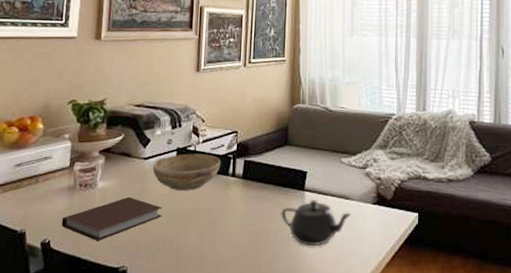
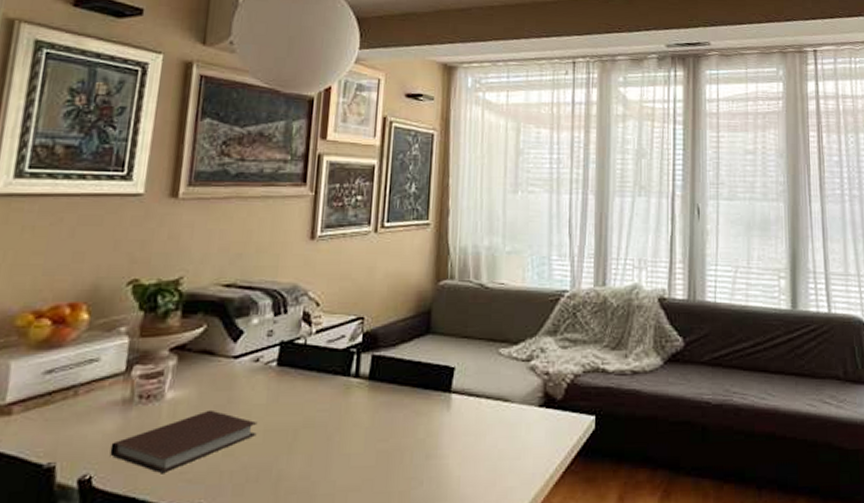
bowl: present [152,154,221,190] -> none [245,349,341,398]
teapot: present [281,199,352,247] -> none [419,403,512,466]

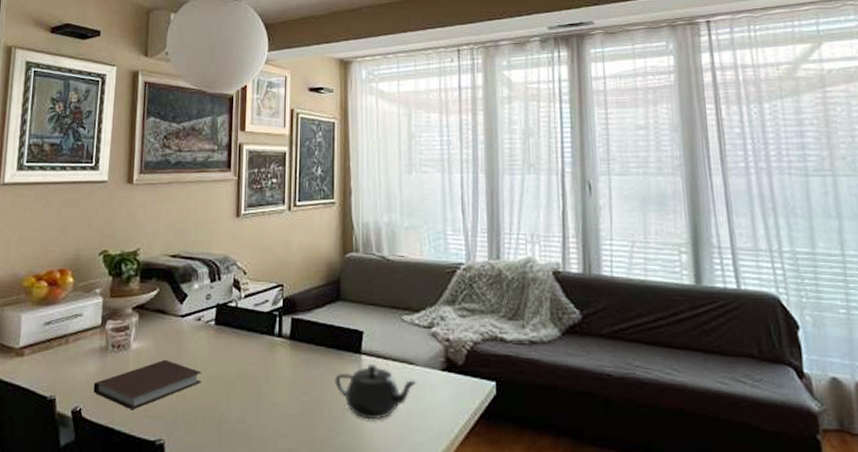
teapot: none [419,403,512,466] -> present [335,363,417,420]

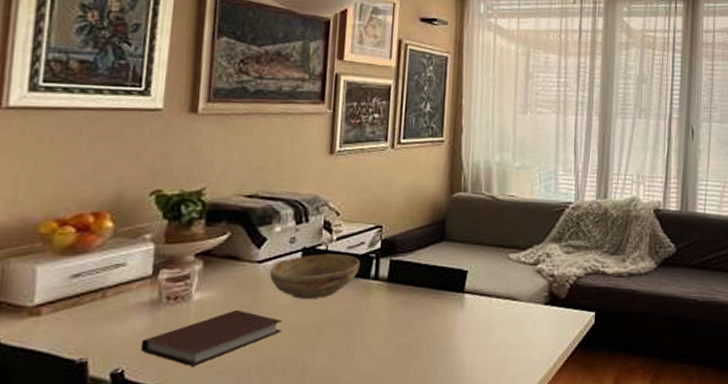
bowl: none [190,311,266,353] -> present [269,254,361,299]
teapot: present [335,363,417,420] -> none [435,302,520,357]

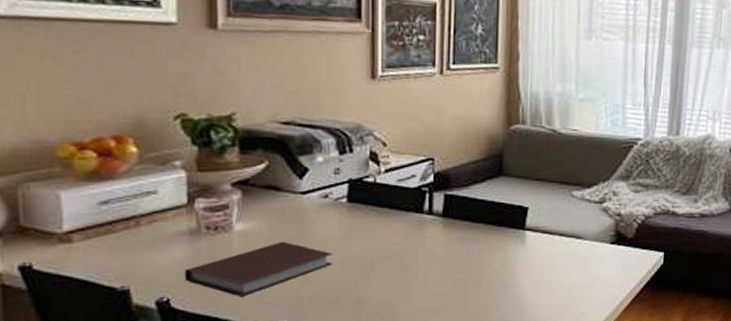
bowl: present [269,254,361,299] -> none [314,186,413,232]

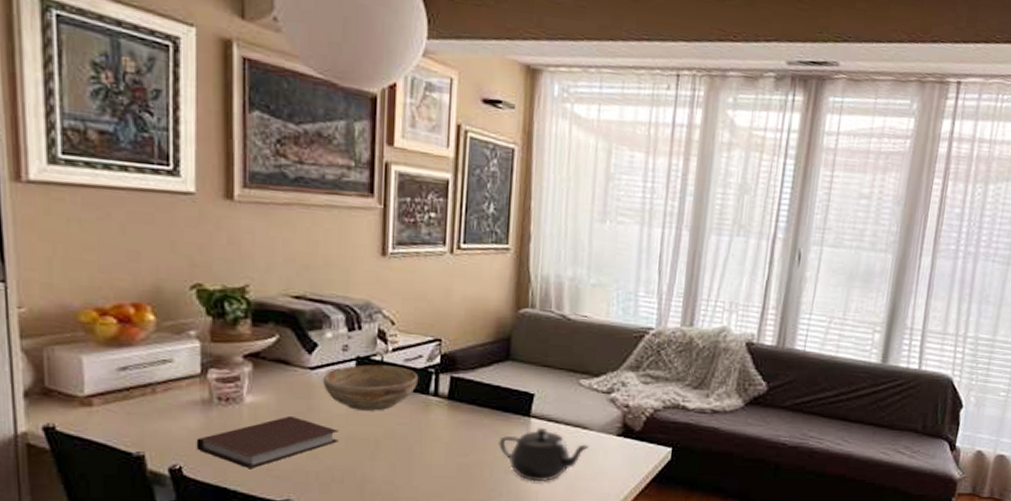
bowl: none [314,186,413,232] -> present [322,364,419,411]
teapot: none [495,239,585,293] -> present [499,427,590,482]

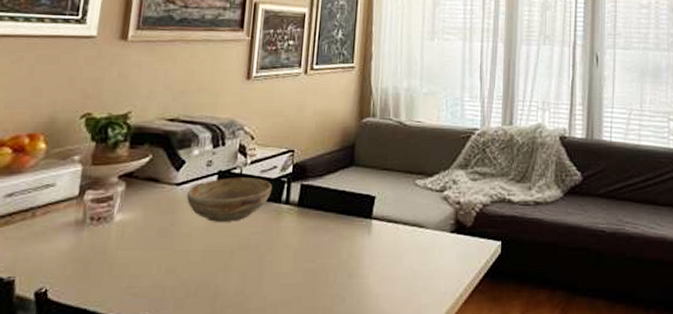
notebook: present [196,415,339,469] -> none [64,231,197,288]
teapot: present [499,427,590,482] -> none [343,228,426,285]

